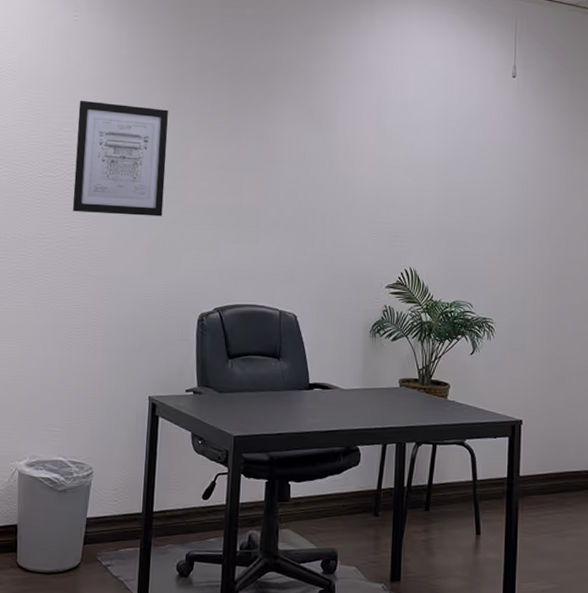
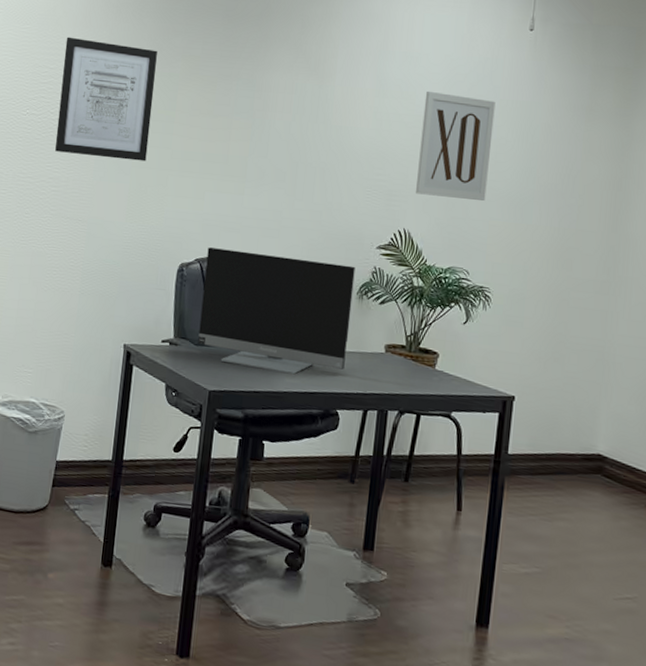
monitor: none [221,296,367,415] -> present [197,247,356,375]
wall art: none [418,137,486,237] -> present [415,91,496,201]

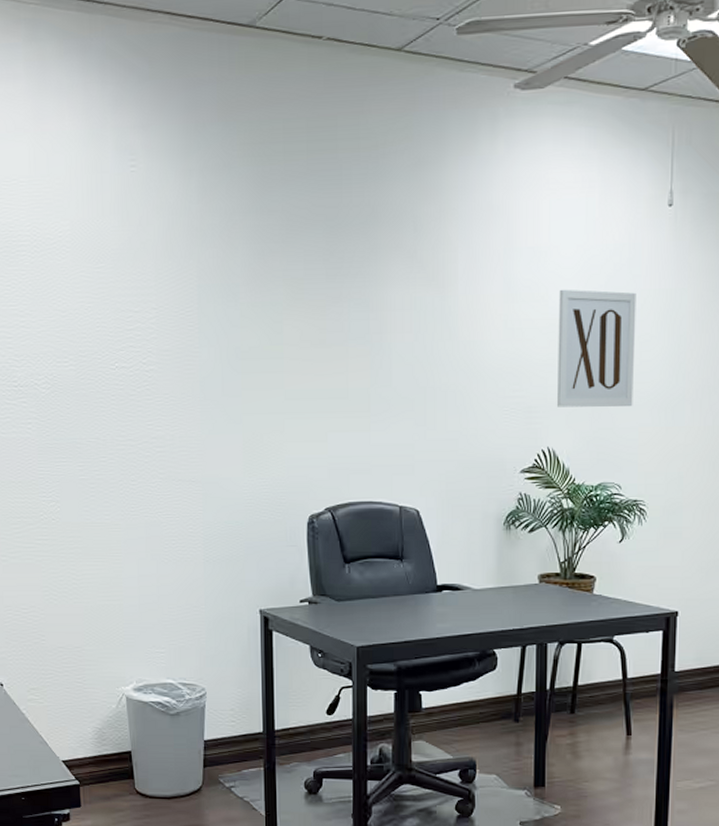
wall art: present [55,37,158,162] -> none [148,272,258,408]
monitor: present [197,247,356,375] -> none [338,493,499,619]

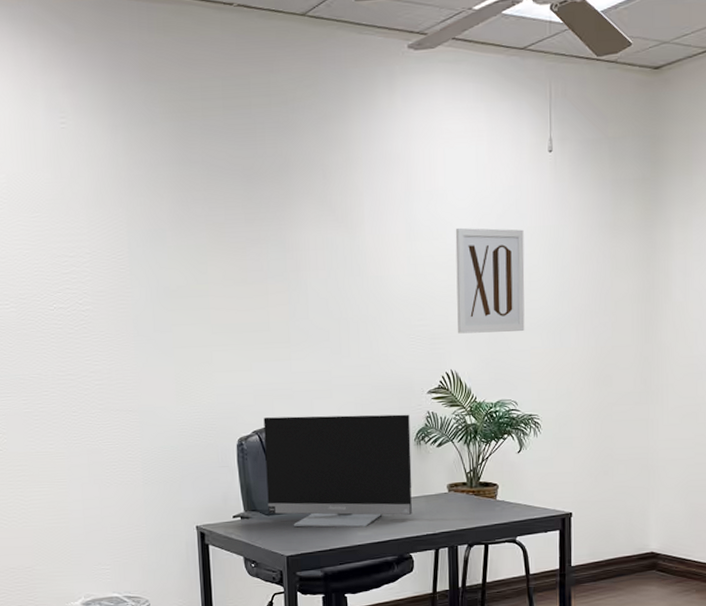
monitor: none [338,493,499,619] -> present [263,414,412,528]

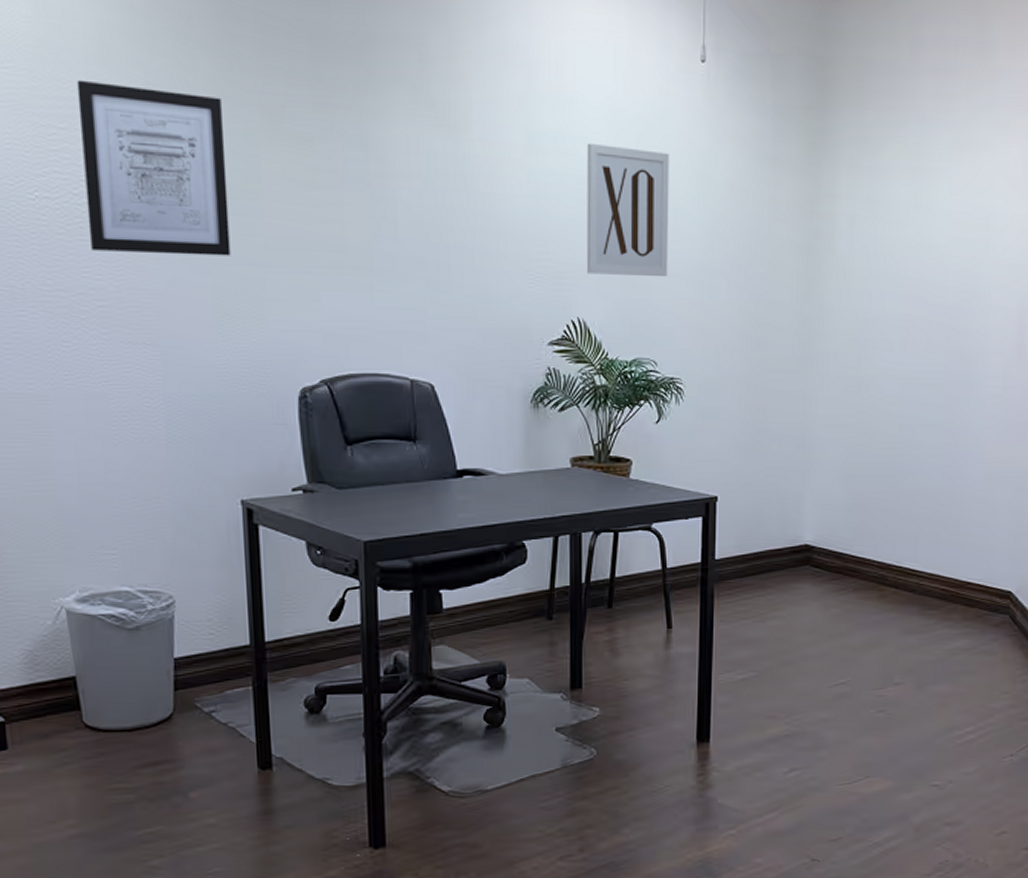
wall art: none [81,220,187,344] -> present [76,79,231,256]
monitor: present [263,414,412,528] -> none [335,364,527,508]

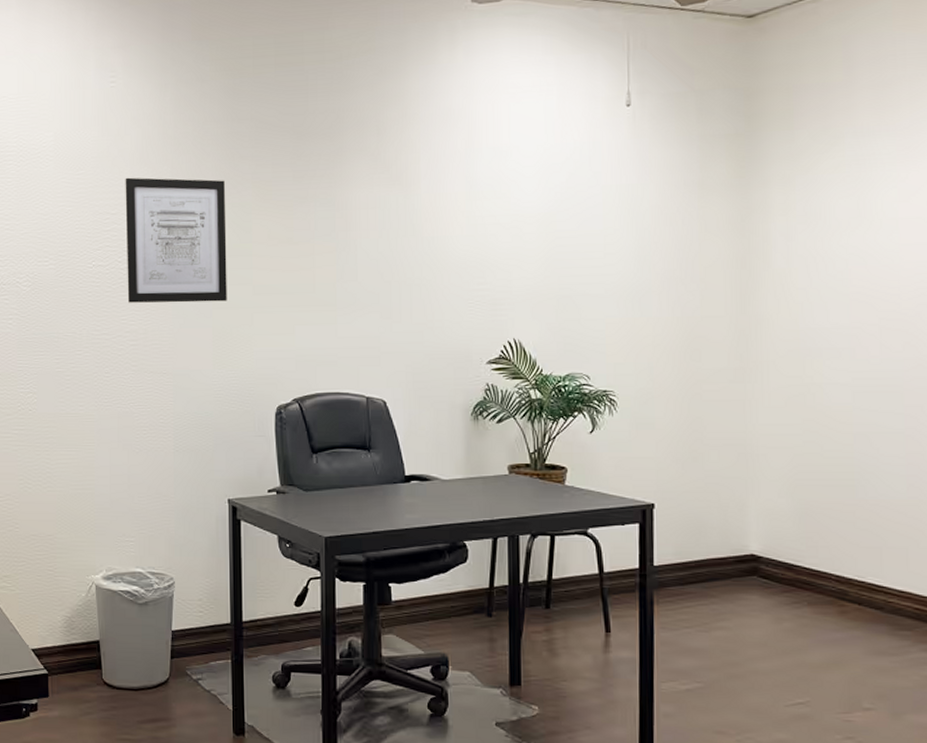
wall art: present [586,142,669,276] -> none [520,186,599,300]

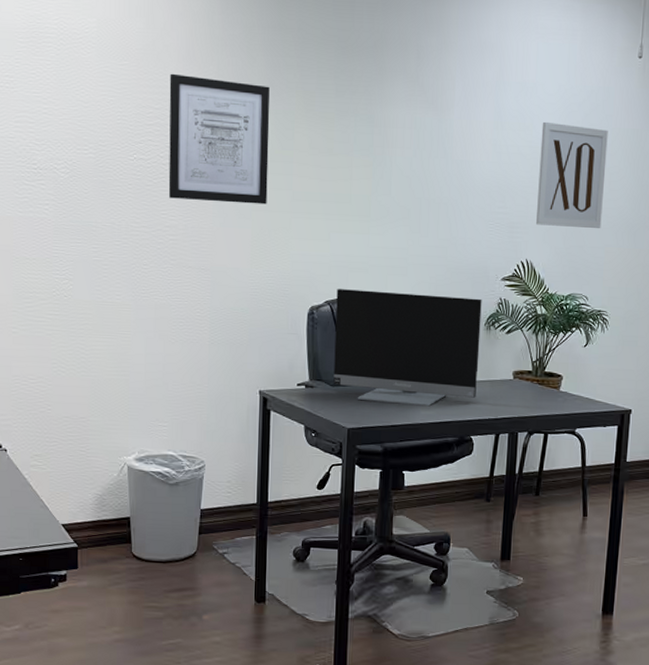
monitor: none [305,384,468,509] -> present [333,289,482,407]
wall art: none [520,186,599,300] -> present [535,121,608,228]

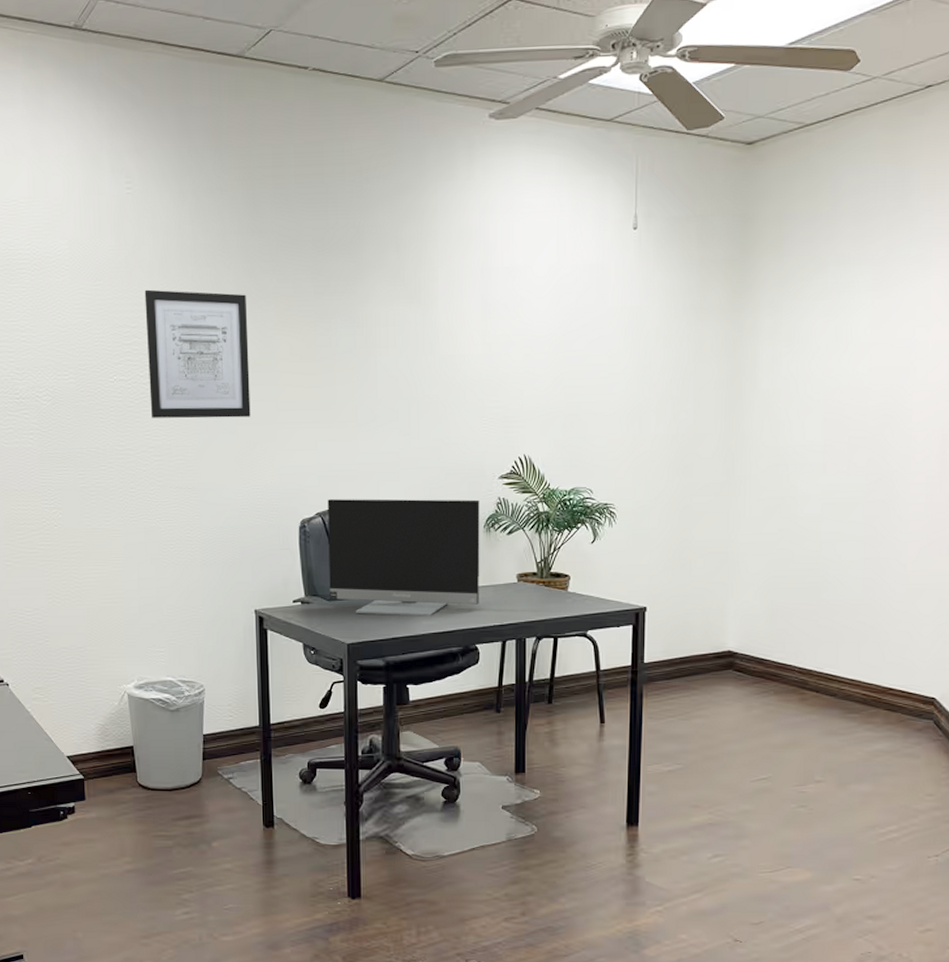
wall art: present [535,121,608,228] -> none [531,306,605,417]

